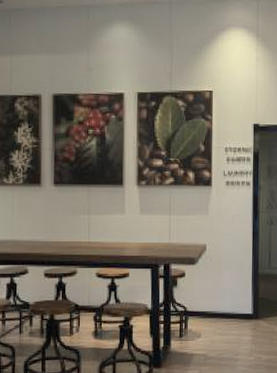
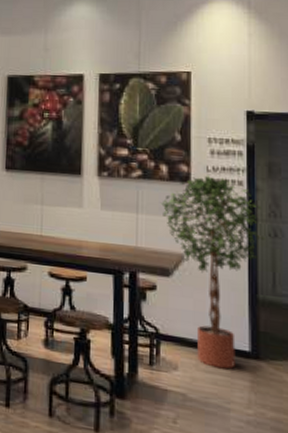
potted tree: none [188,179,265,330] -> present [160,175,266,369]

